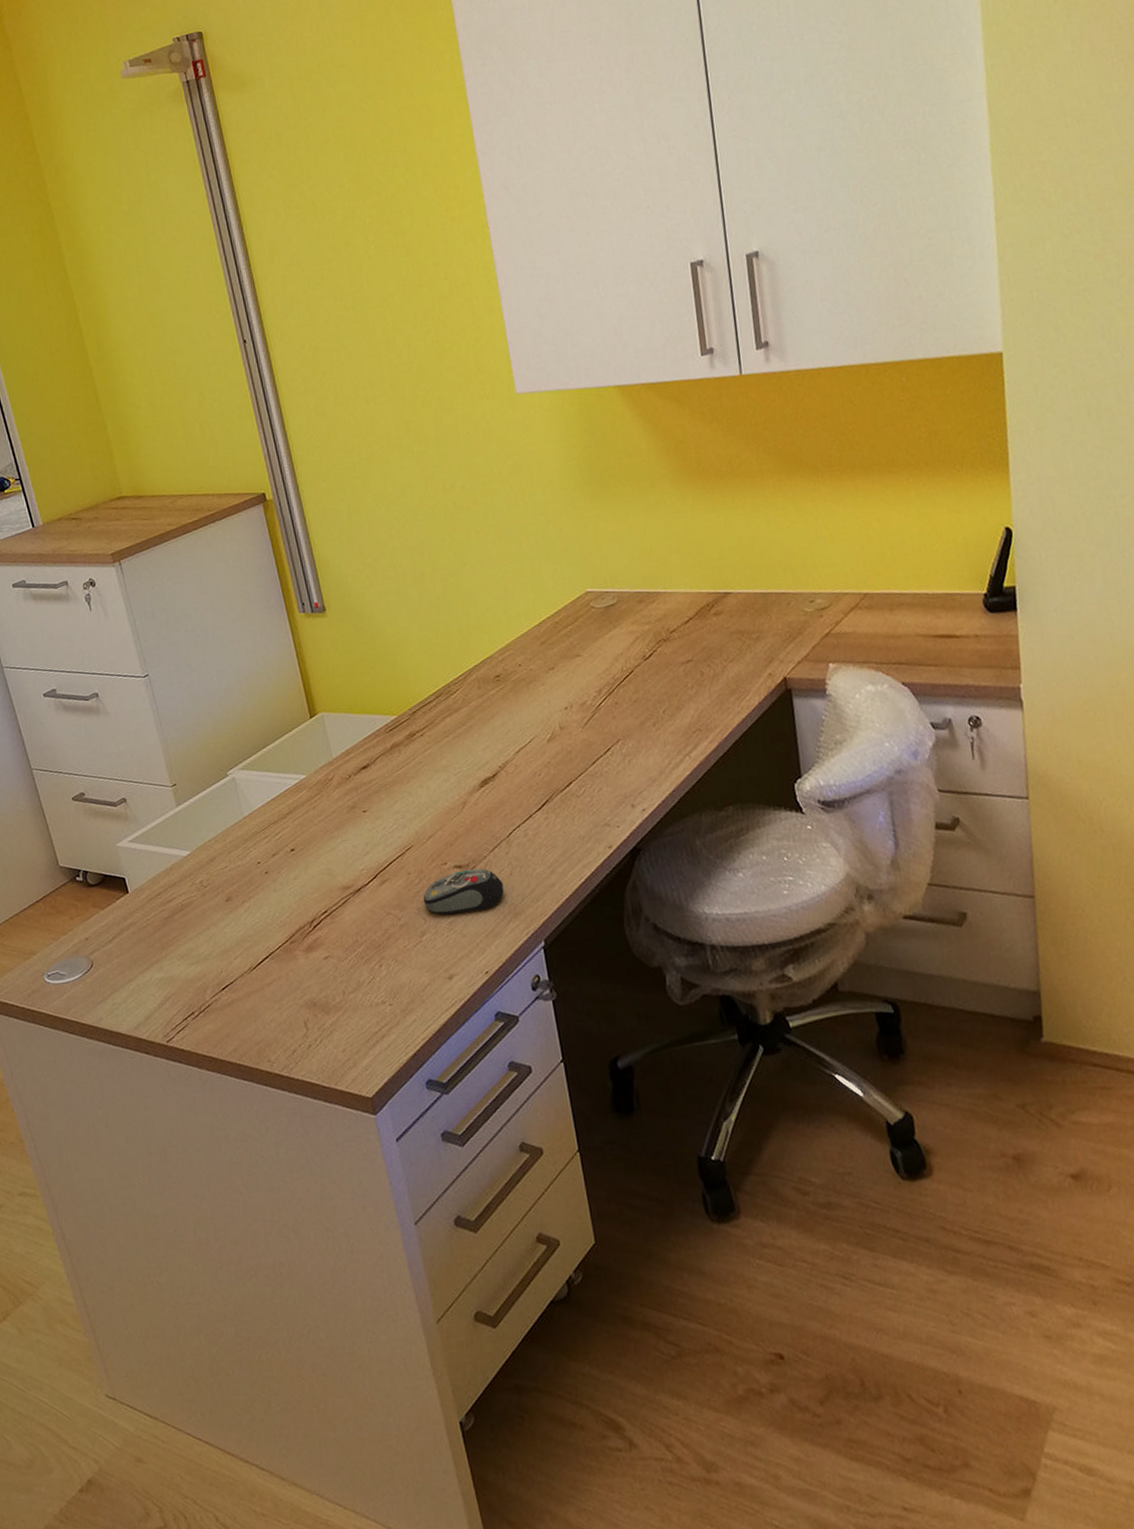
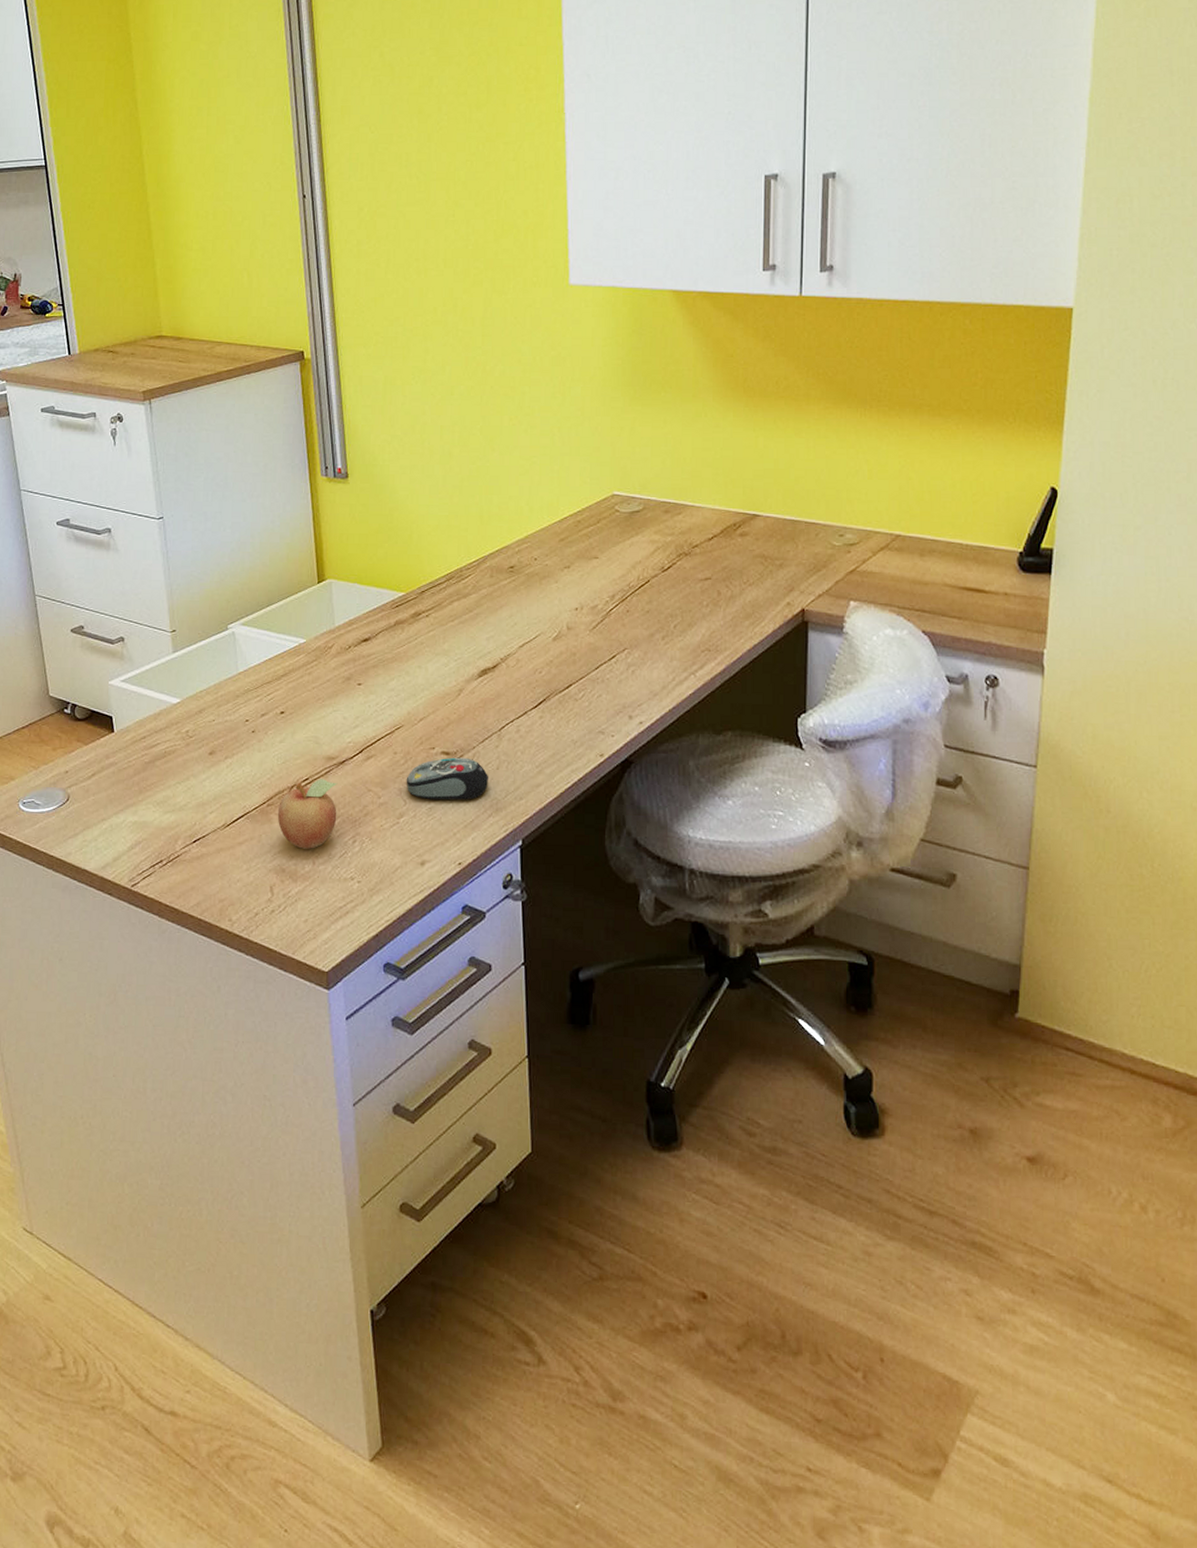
fruit: none [301,909,361,981] -> present [277,779,338,849]

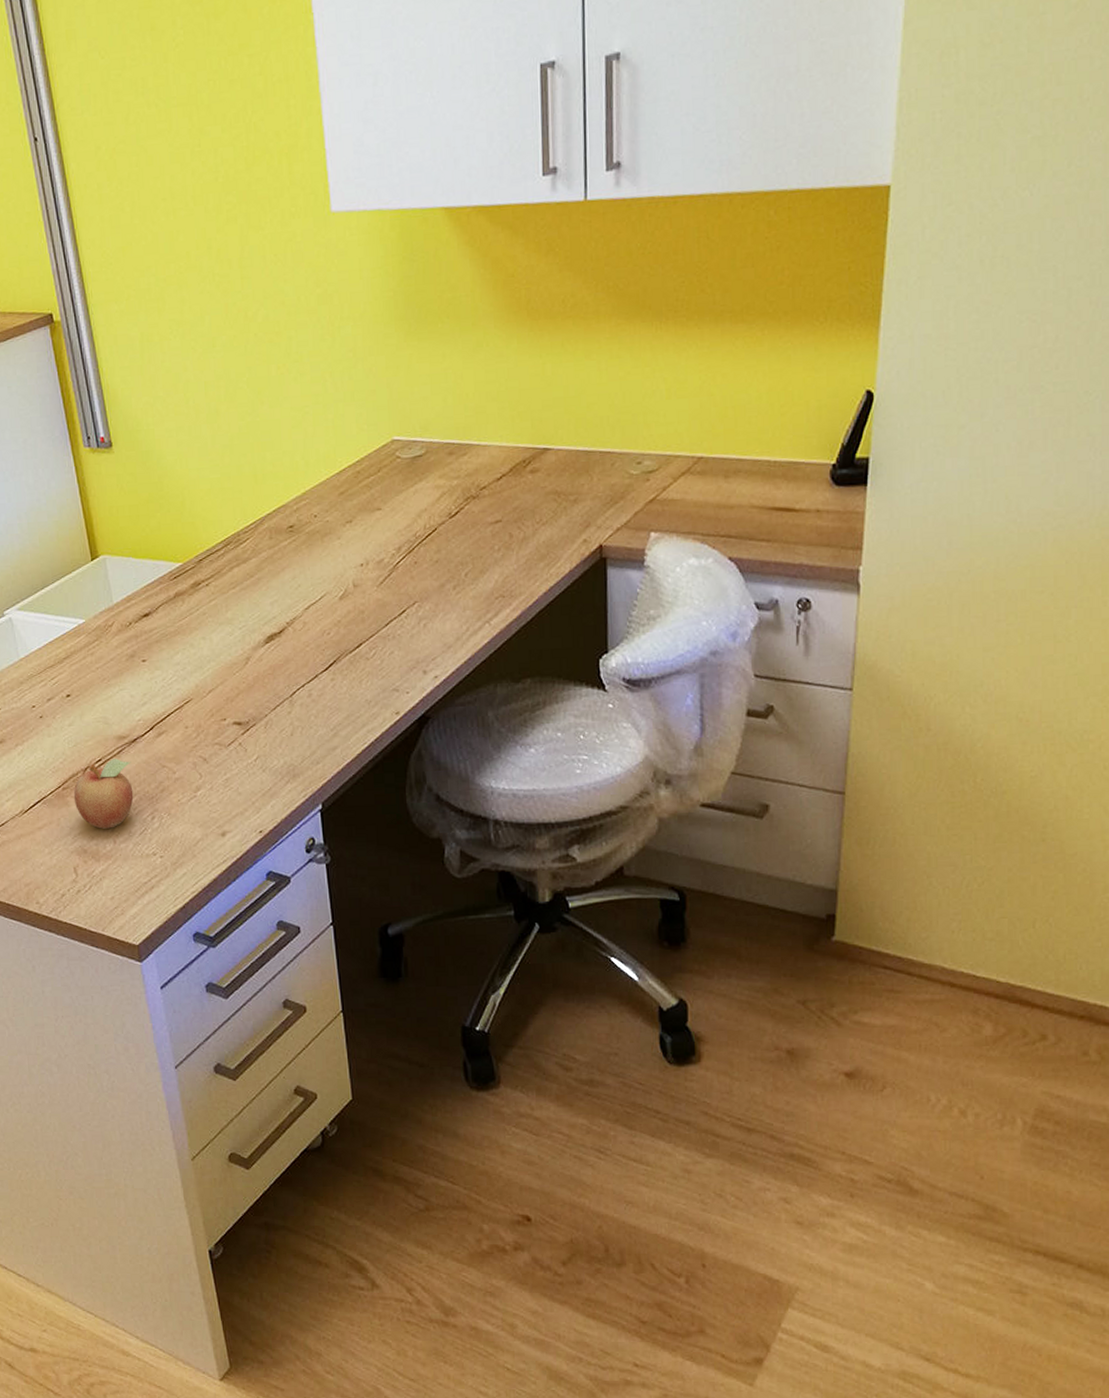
computer mouse: present [406,757,489,801] -> none [199,726,284,772]

